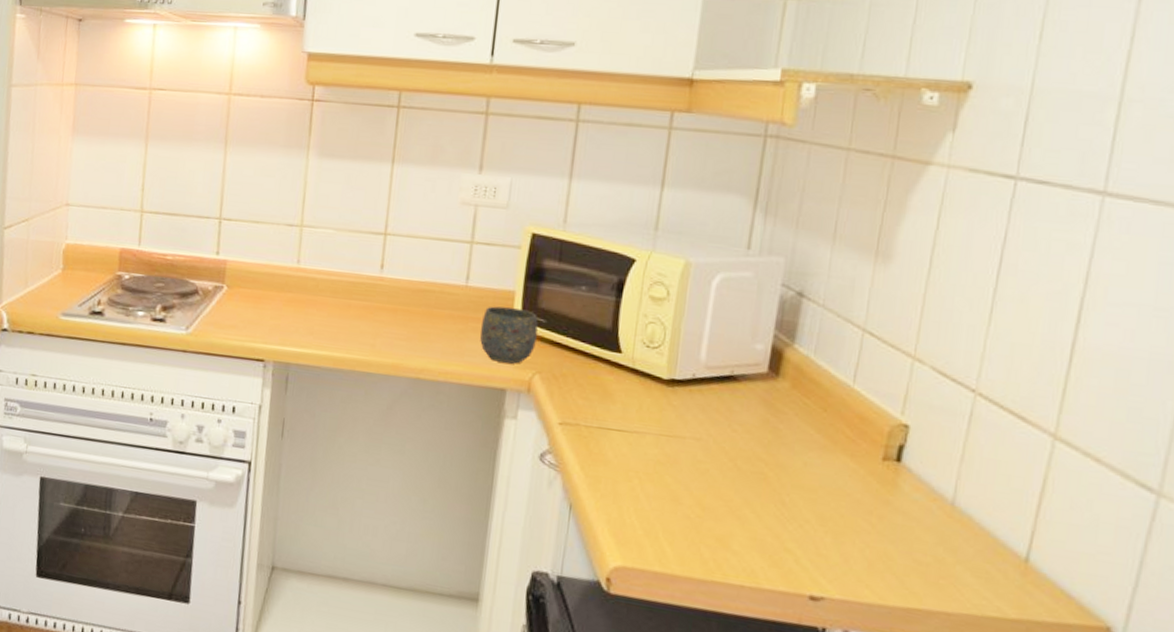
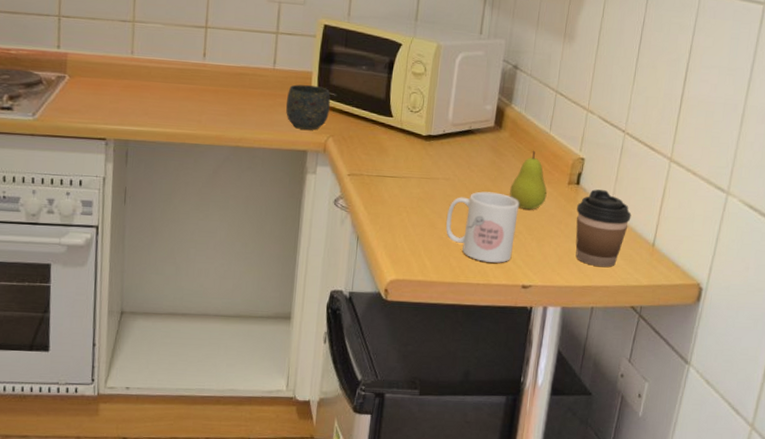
mug: none [694,459,805,561] -> present [445,191,519,263]
fruit: none [791,408,849,491] -> present [510,150,547,210]
coffee cup: none [895,470,988,586] -> present [575,189,632,268]

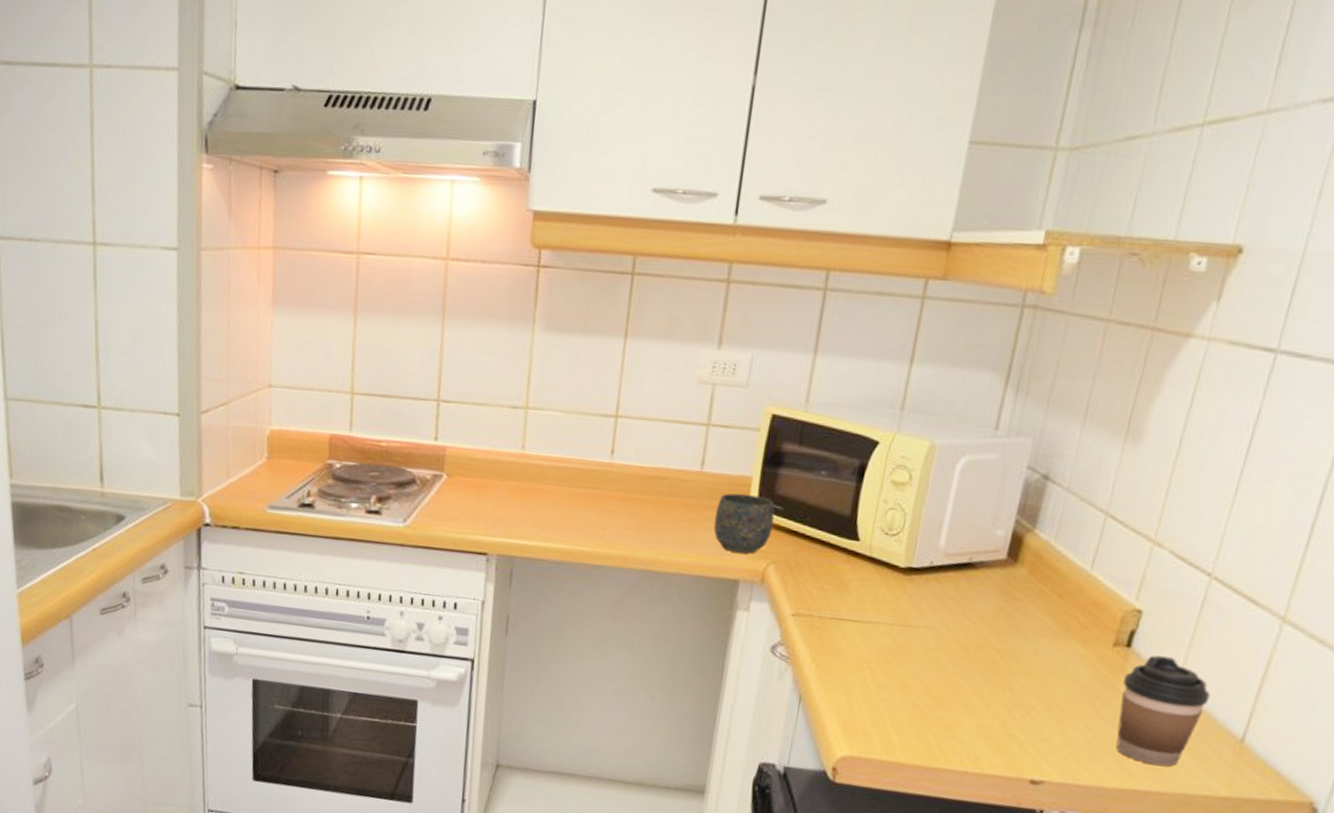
mug: present [445,191,519,263] -> none [924,647,1035,747]
fruit: present [510,150,547,210] -> none [1022,595,1080,678]

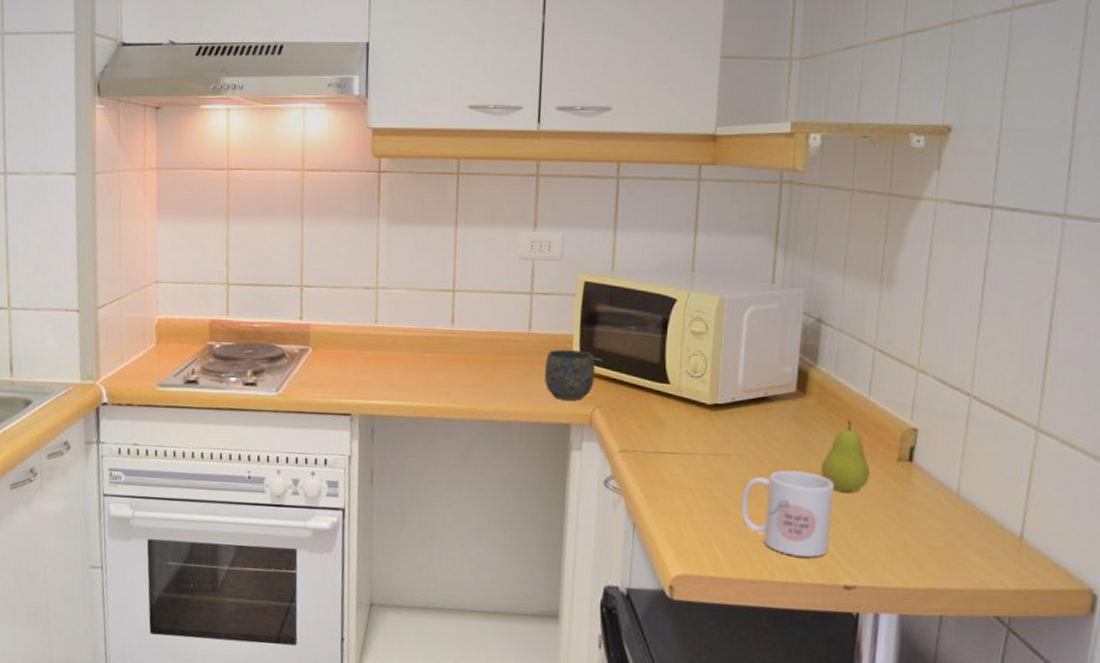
mug: none [924,647,1035,747] -> present [741,470,834,558]
fruit: none [1022,595,1080,678] -> present [821,420,870,493]
coffee cup: present [1116,655,1211,767] -> none [911,467,987,566]

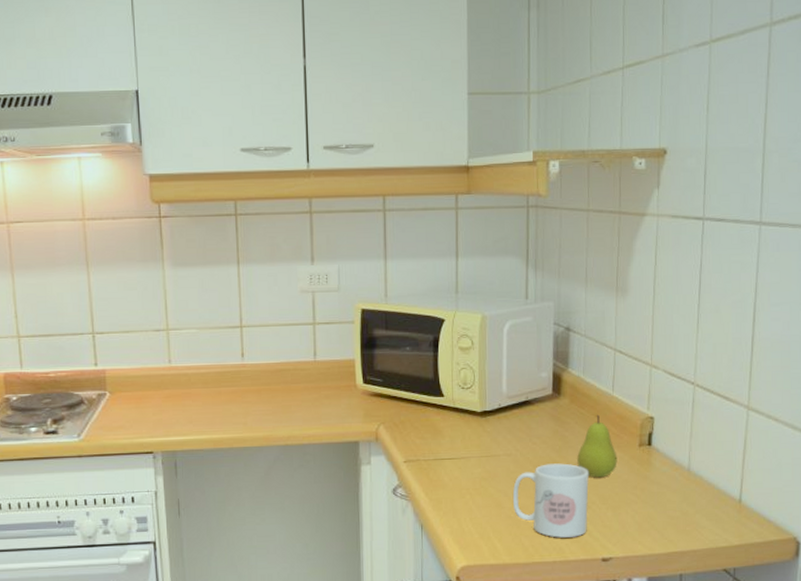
mug: present [544,349,595,401] -> none [331,373,377,420]

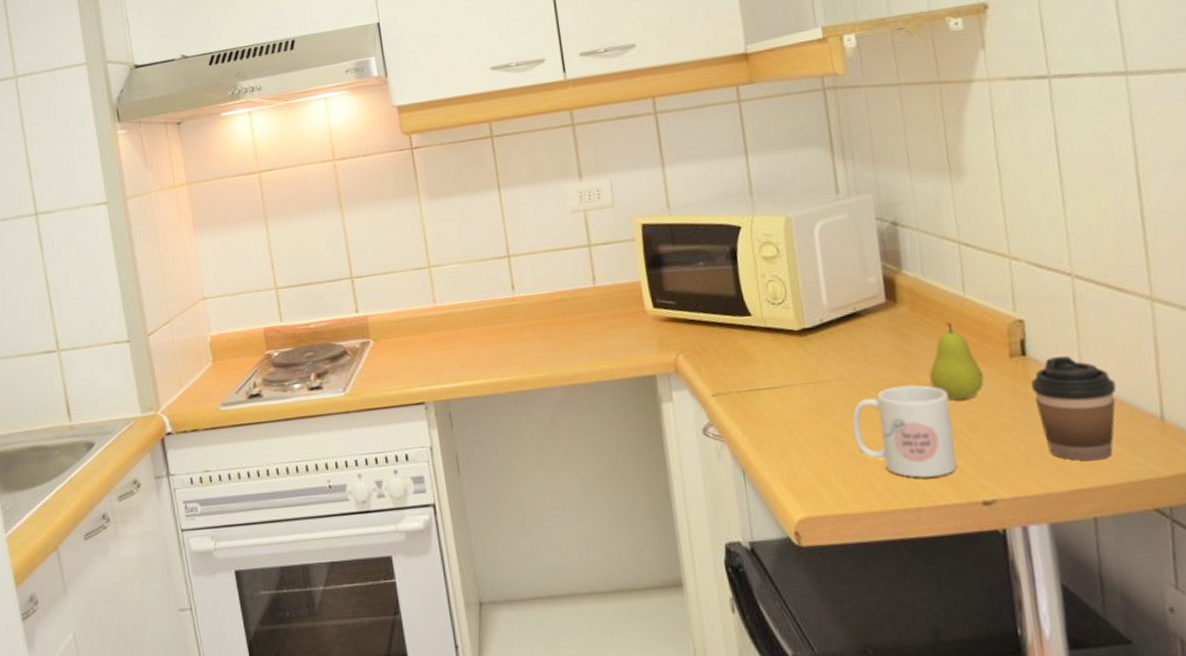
coffee cup: none [651,448,712,531] -> present [1031,356,1117,461]

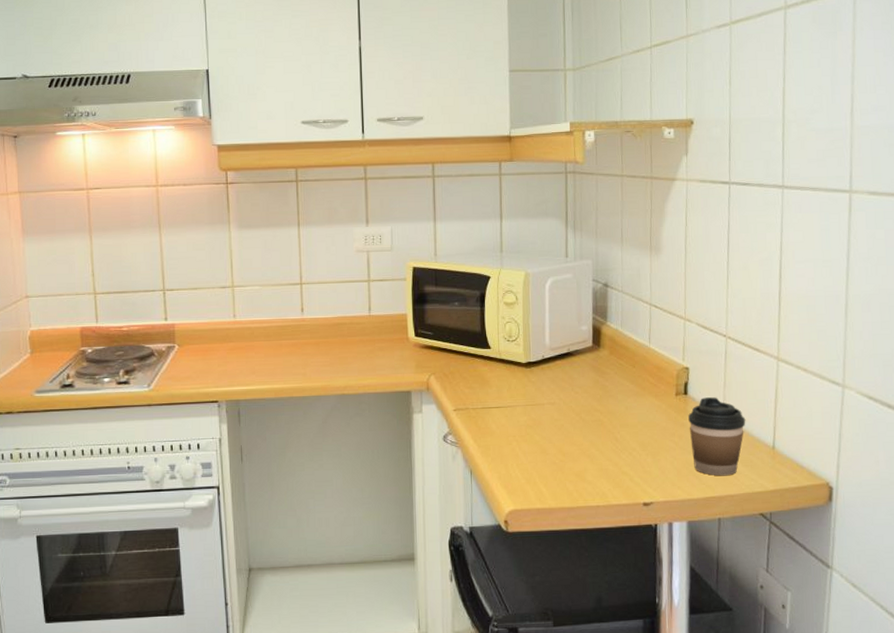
mug: present [852,384,957,478] -> none [556,411,629,483]
fruit: present [929,322,984,401] -> none [617,365,656,426]

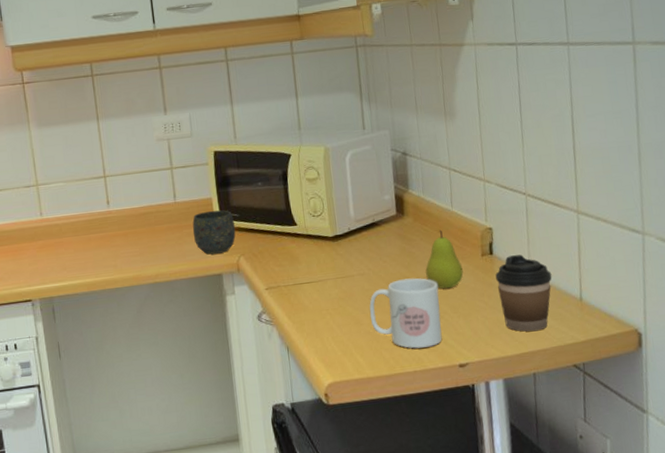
mug: none [385,327,428,371] -> present [192,210,236,255]
mug: none [556,411,629,483] -> present [369,278,442,349]
fruit: none [617,365,656,426] -> present [425,230,464,289]

